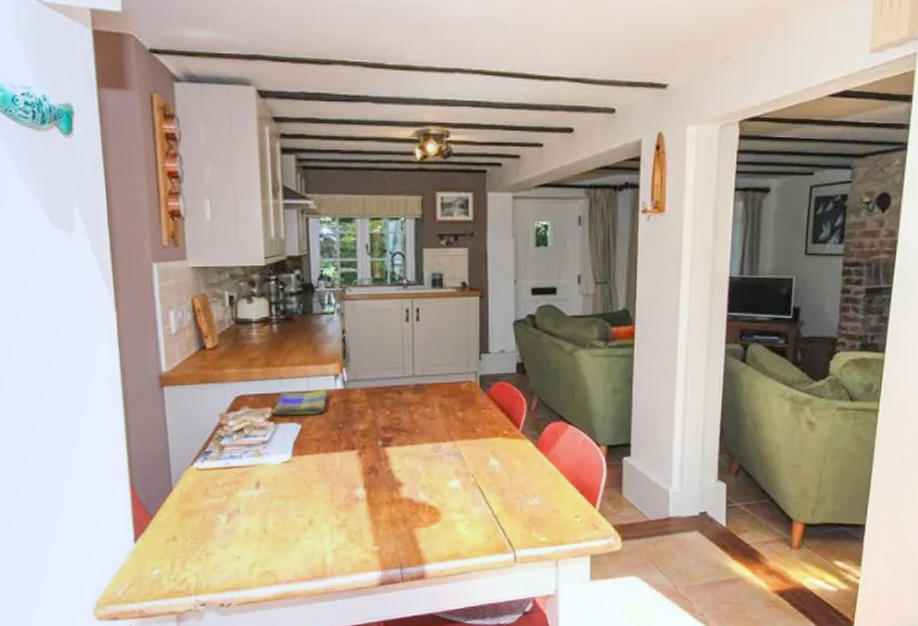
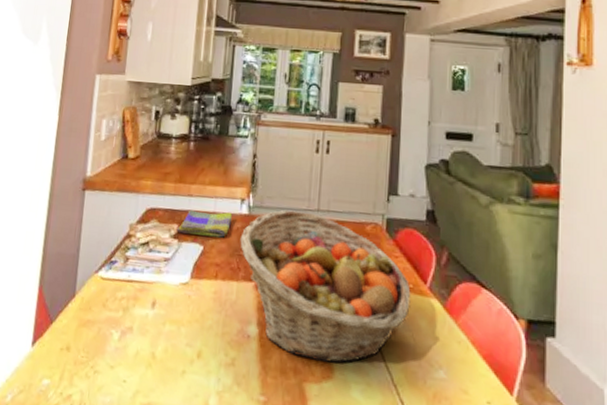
fruit basket: none [338,379,506,508] -> present [240,209,411,363]

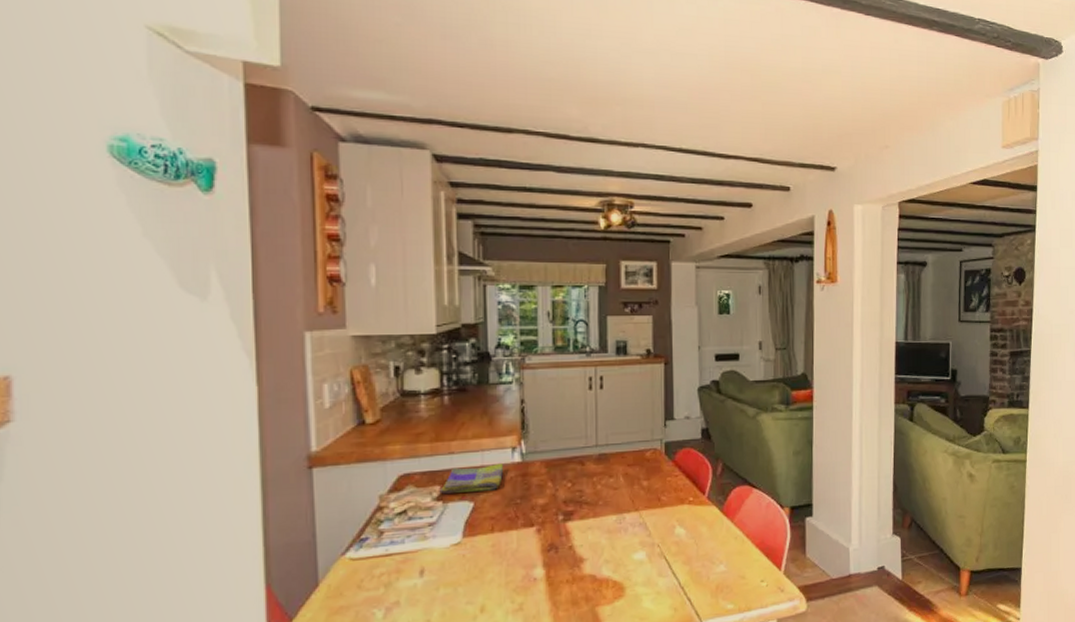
fruit basket: present [240,209,411,363] -> none [515,449,692,585]

